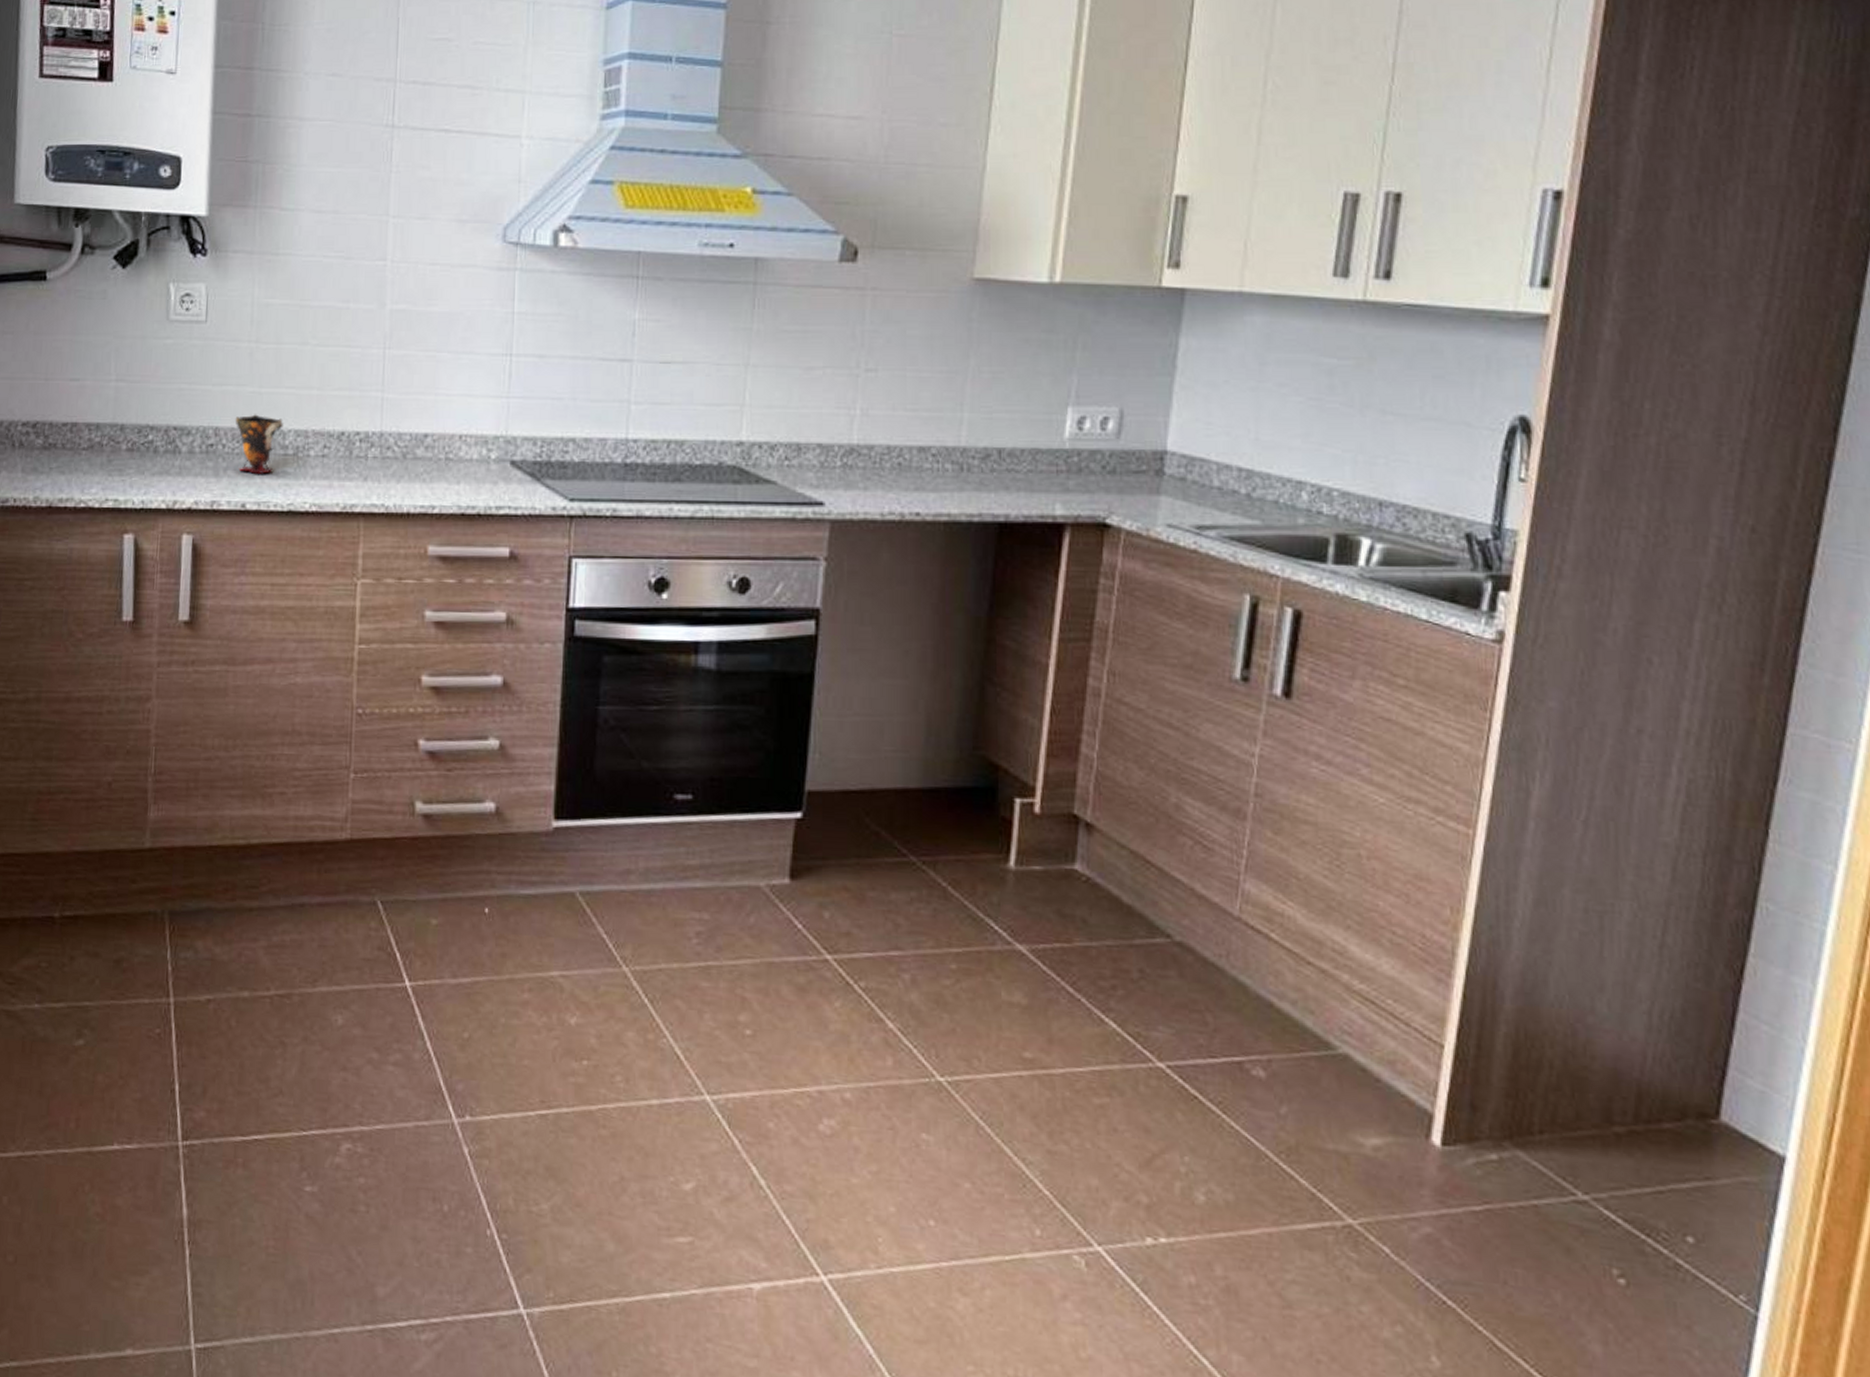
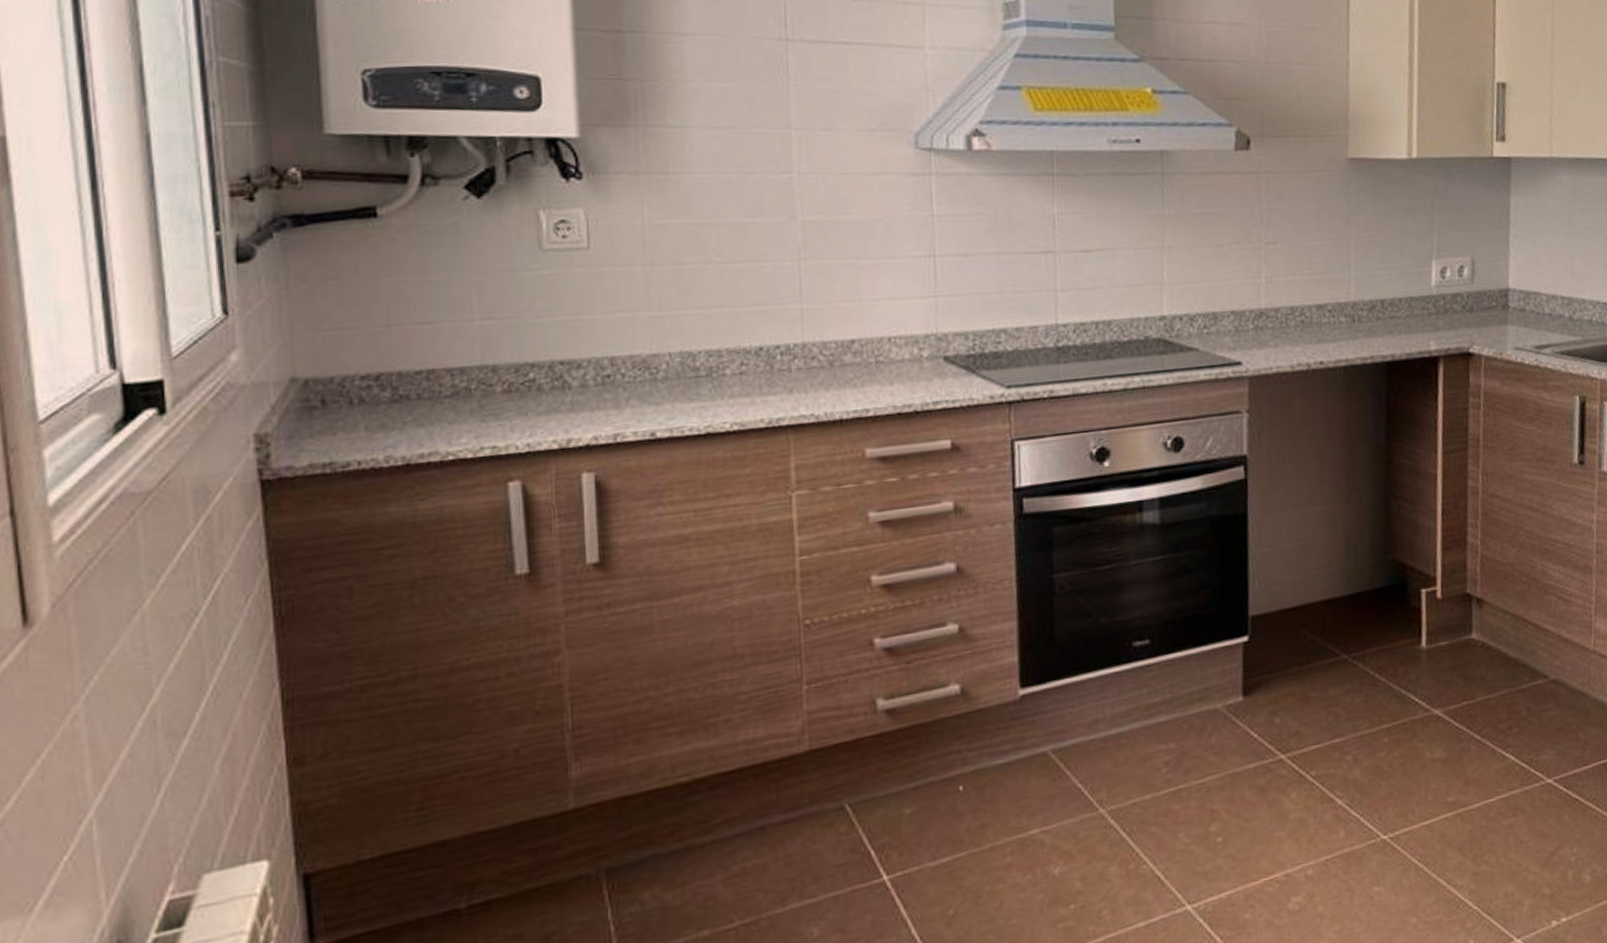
cup: present [235,414,284,474] -> none [634,339,693,400]

